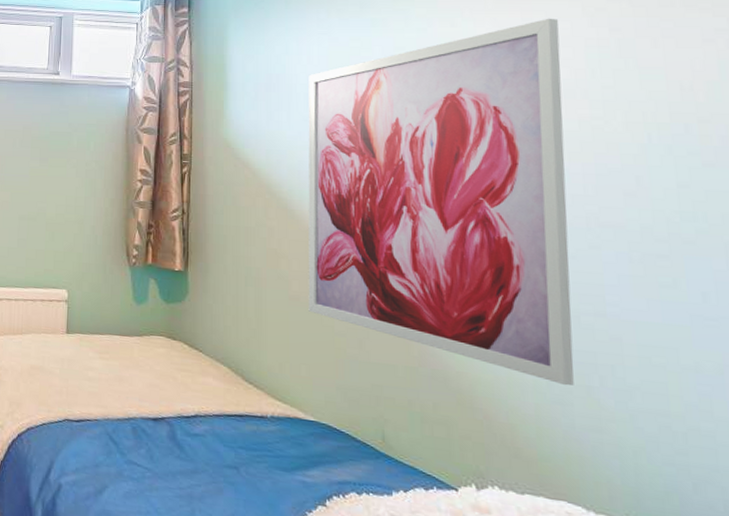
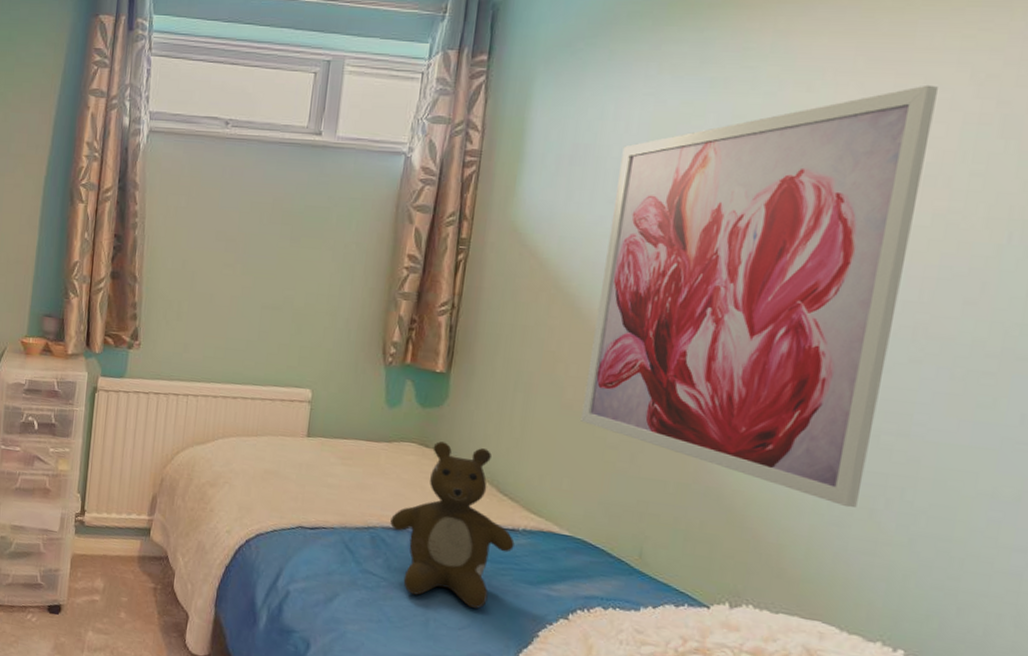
teddy bear: none [149,334,265,497] -> present [390,441,515,609]

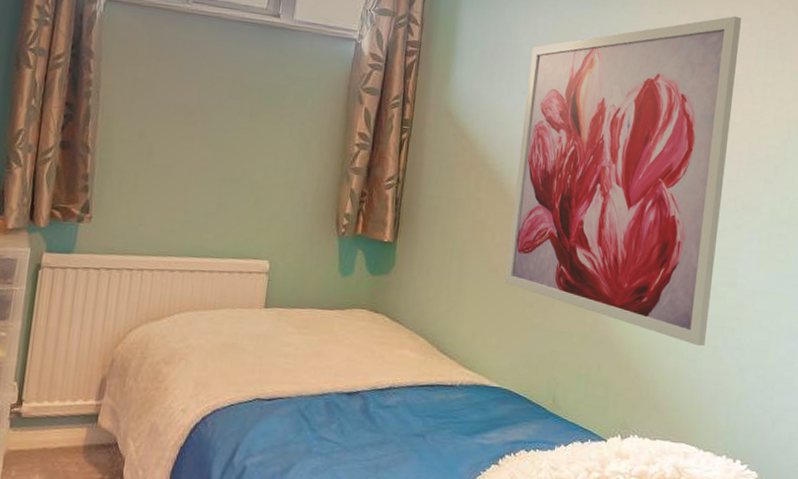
teddy bear: present [390,441,515,609] -> none [343,307,453,463]

